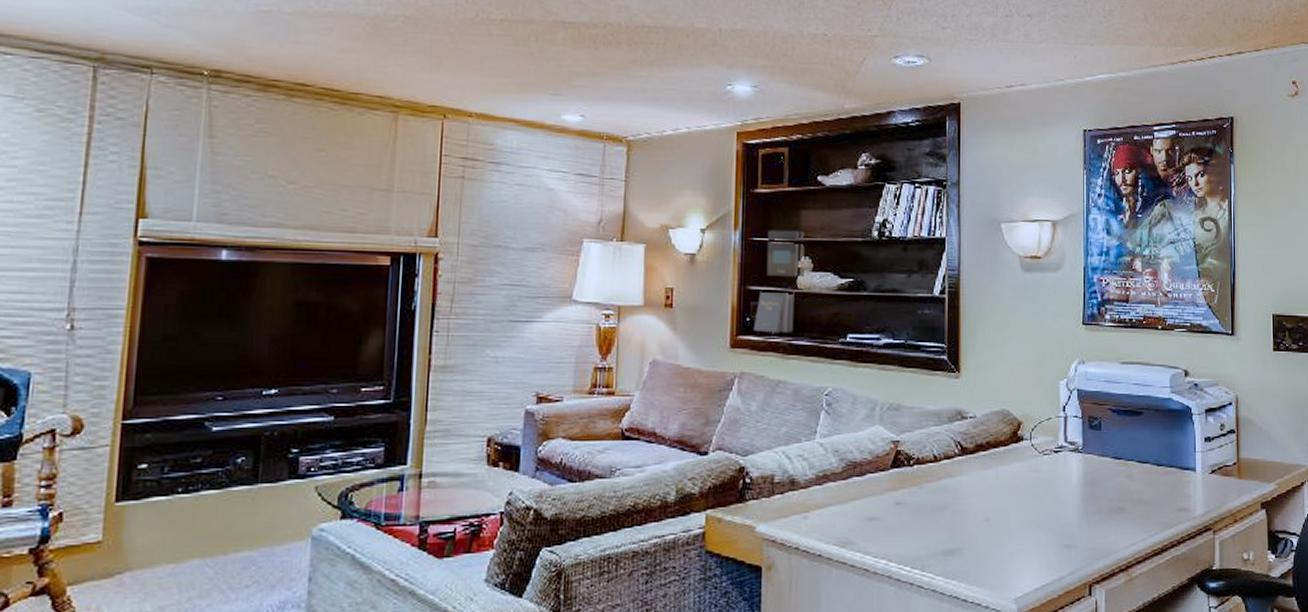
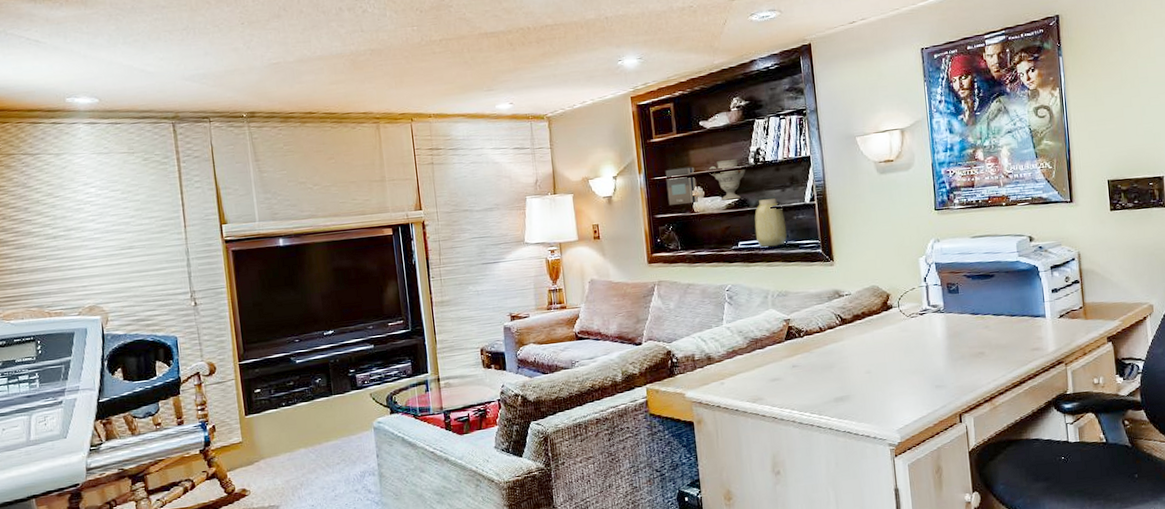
books: present [753,289,794,333] -> none [663,215,695,249]
decorative vase: none [821,228,869,279] -> present [708,159,747,201]
vase: none [869,284,908,345] -> present [754,198,788,248]

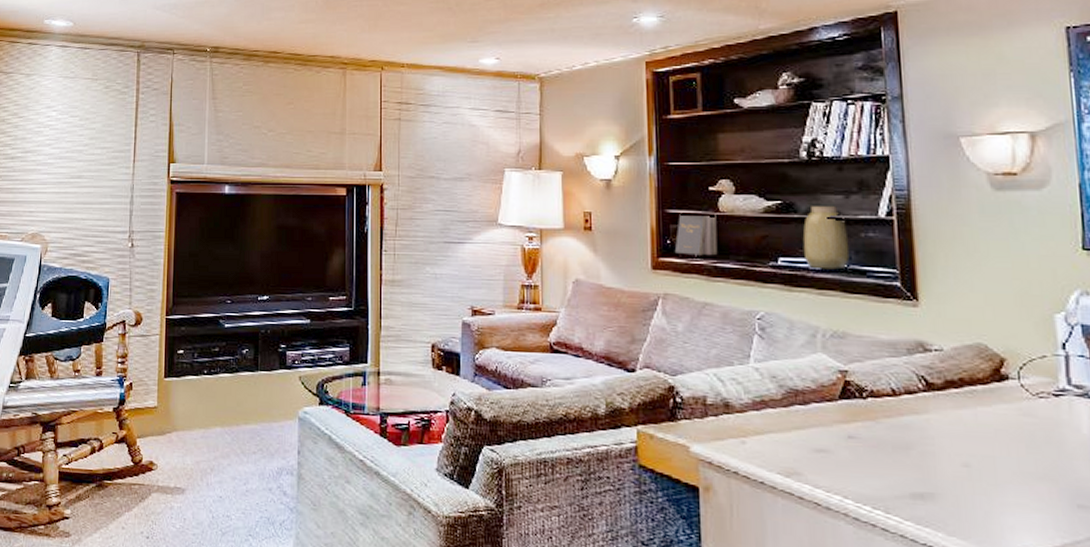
books: none [663,215,695,249] -> present [674,213,718,256]
books: present [665,166,698,205] -> none [683,154,726,201]
decorative vase: present [708,159,747,201] -> none [742,150,797,201]

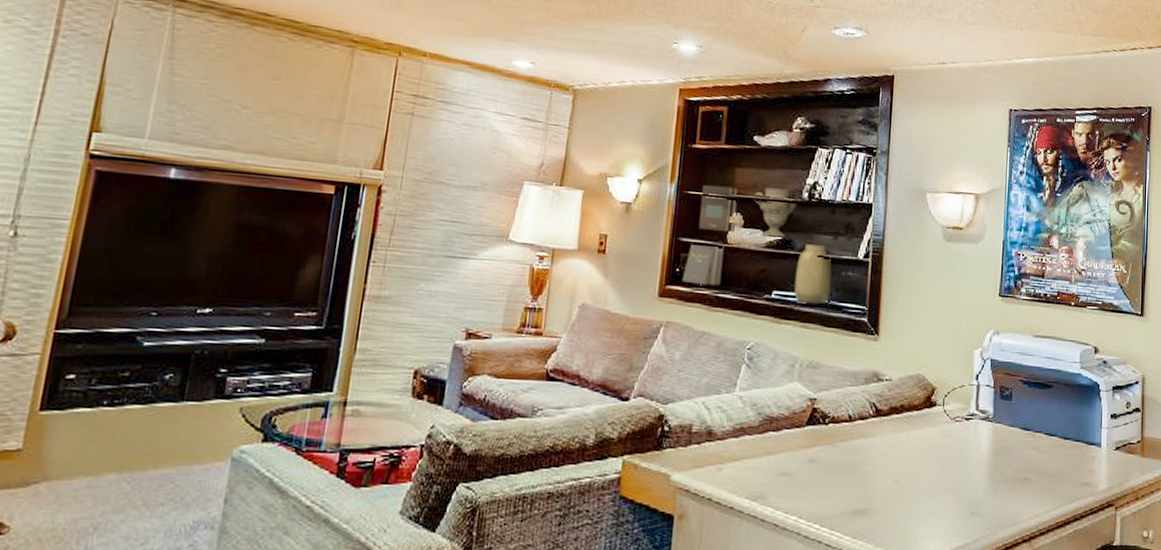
books: none [683,154,726,201] -> present [698,185,739,233]
decorative vase: none [742,150,797,201] -> present [753,187,799,238]

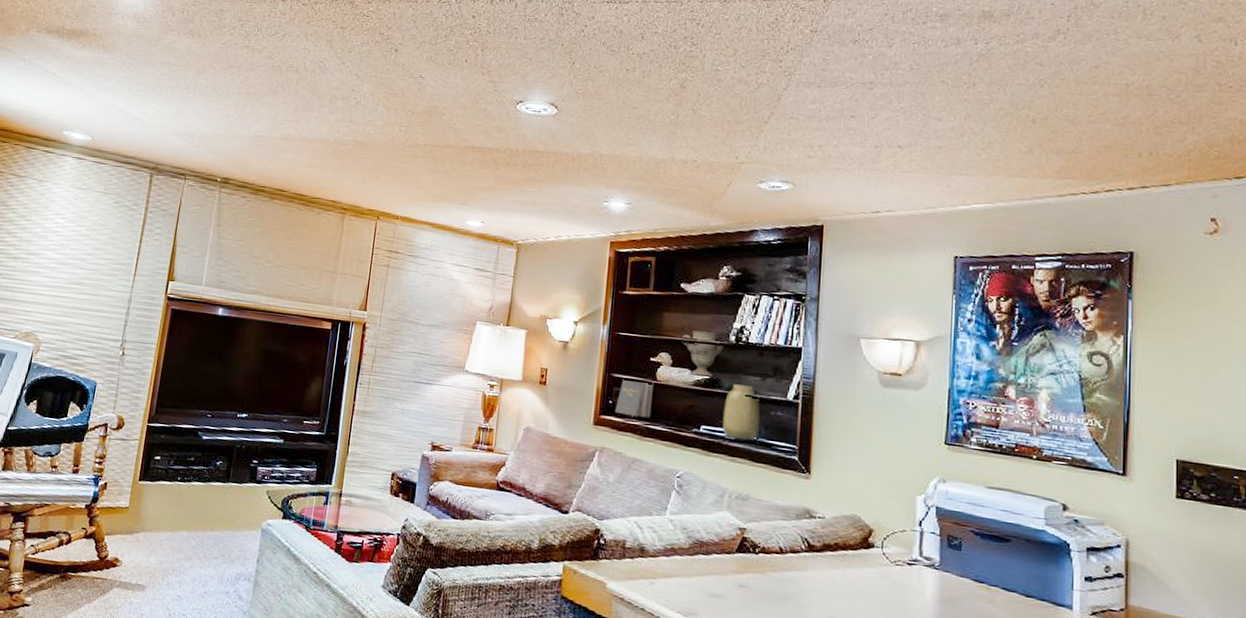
books: present [698,185,739,233] -> none [629,327,667,371]

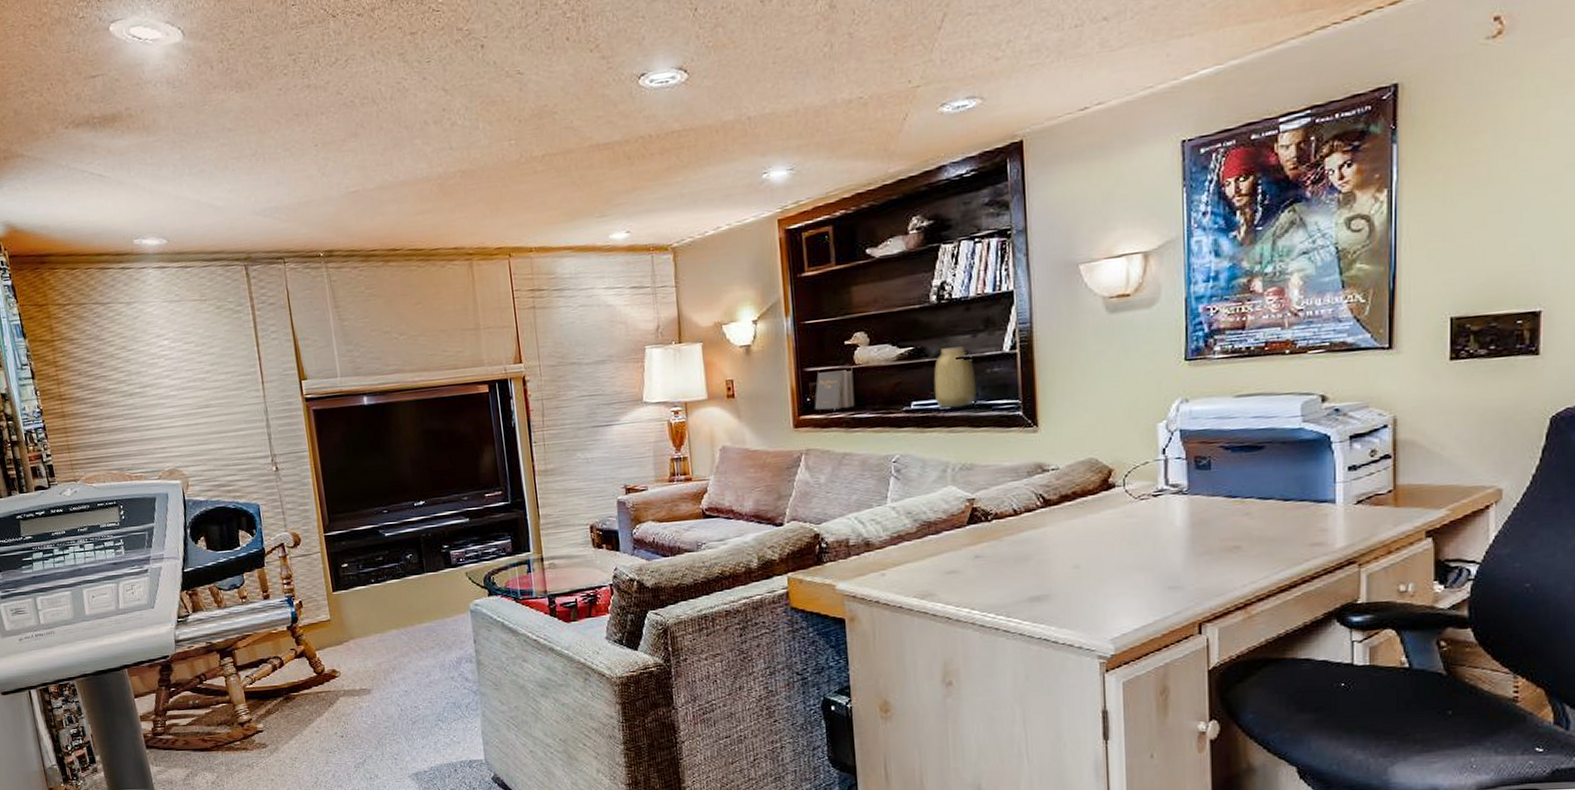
decorative vase: present [681,330,726,377] -> none [875,296,927,350]

